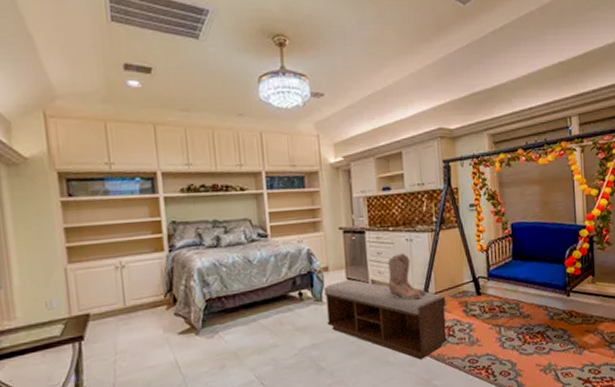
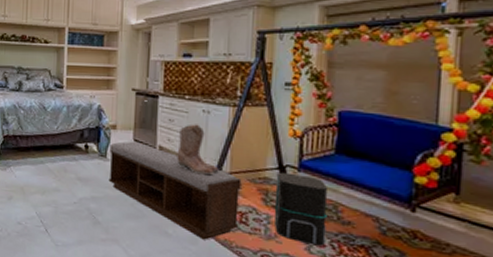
speaker: none [472,282,514,342] -> present [274,172,329,247]

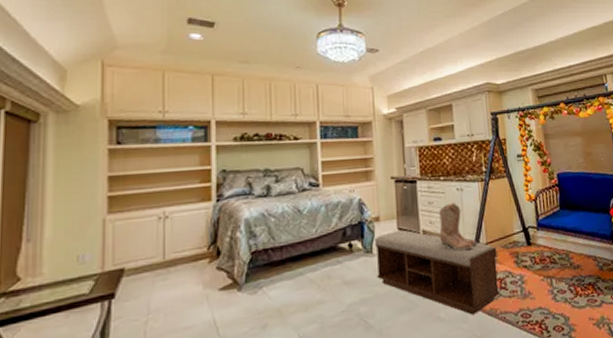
speaker: present [274,172,329,247] -> none [522,232,565,294]

